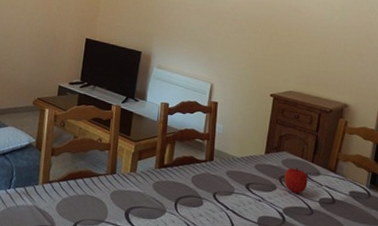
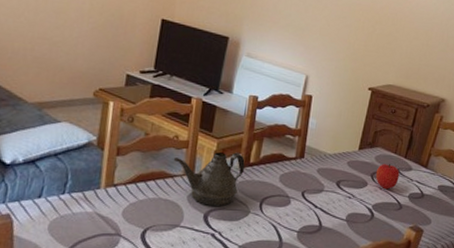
teapot: none [97,154,160,205] -> present [173,152,245,206]

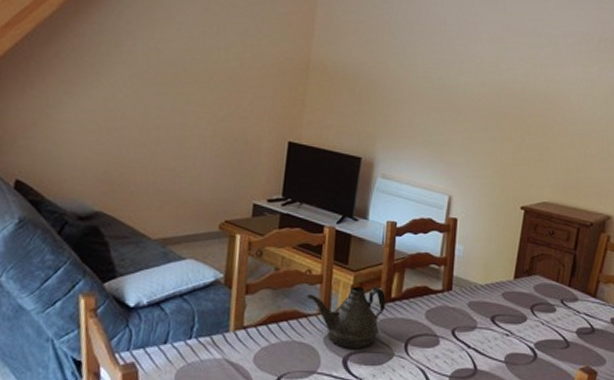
fruit: present [375,163,400,190] -> none [535,293,564,325]

